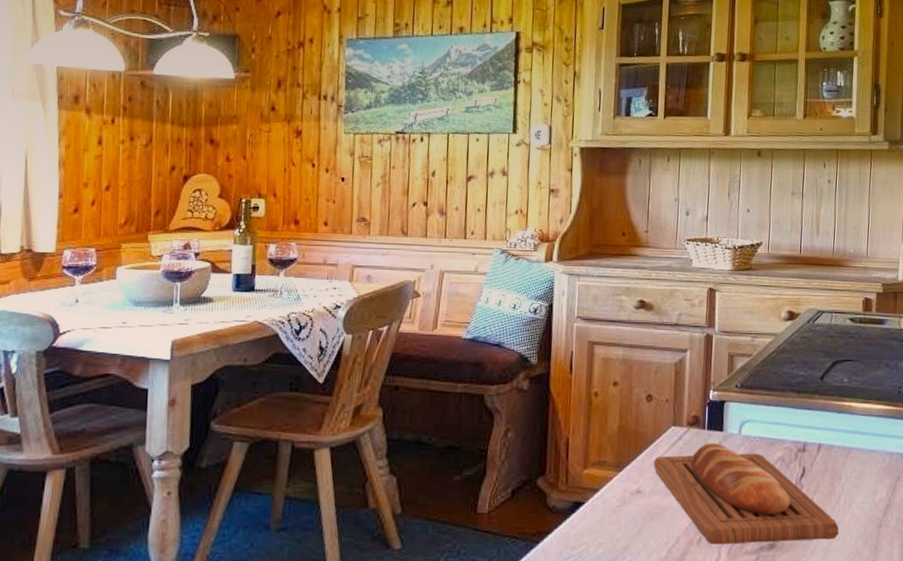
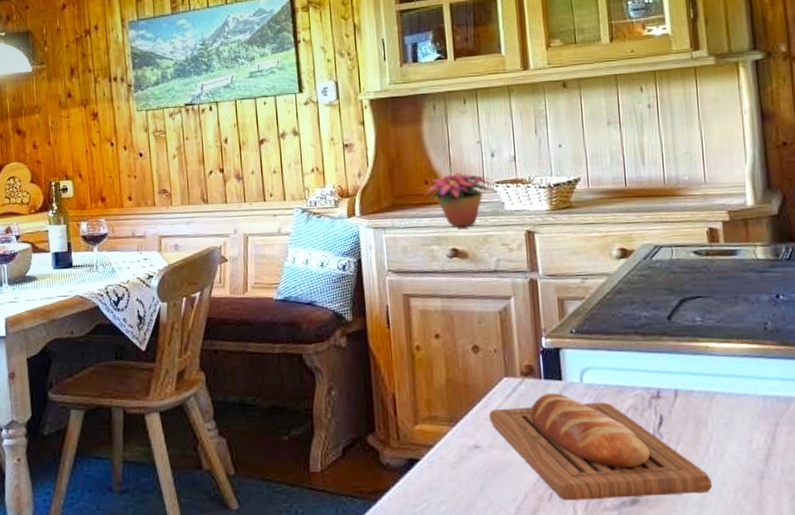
flower arrangement: none [620,227,690,281] -> present [424,172,500,228]

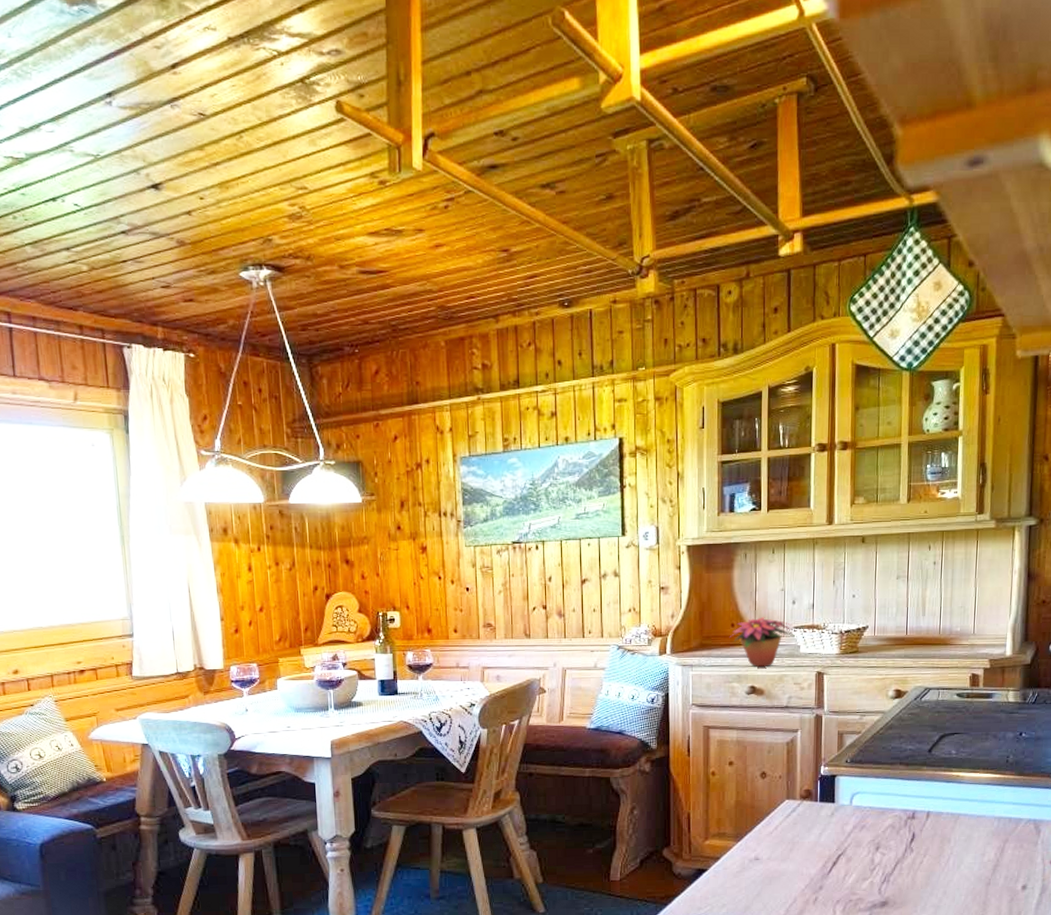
bread loaf: present [489,392,712,501] -> none [770,813,948,904]

